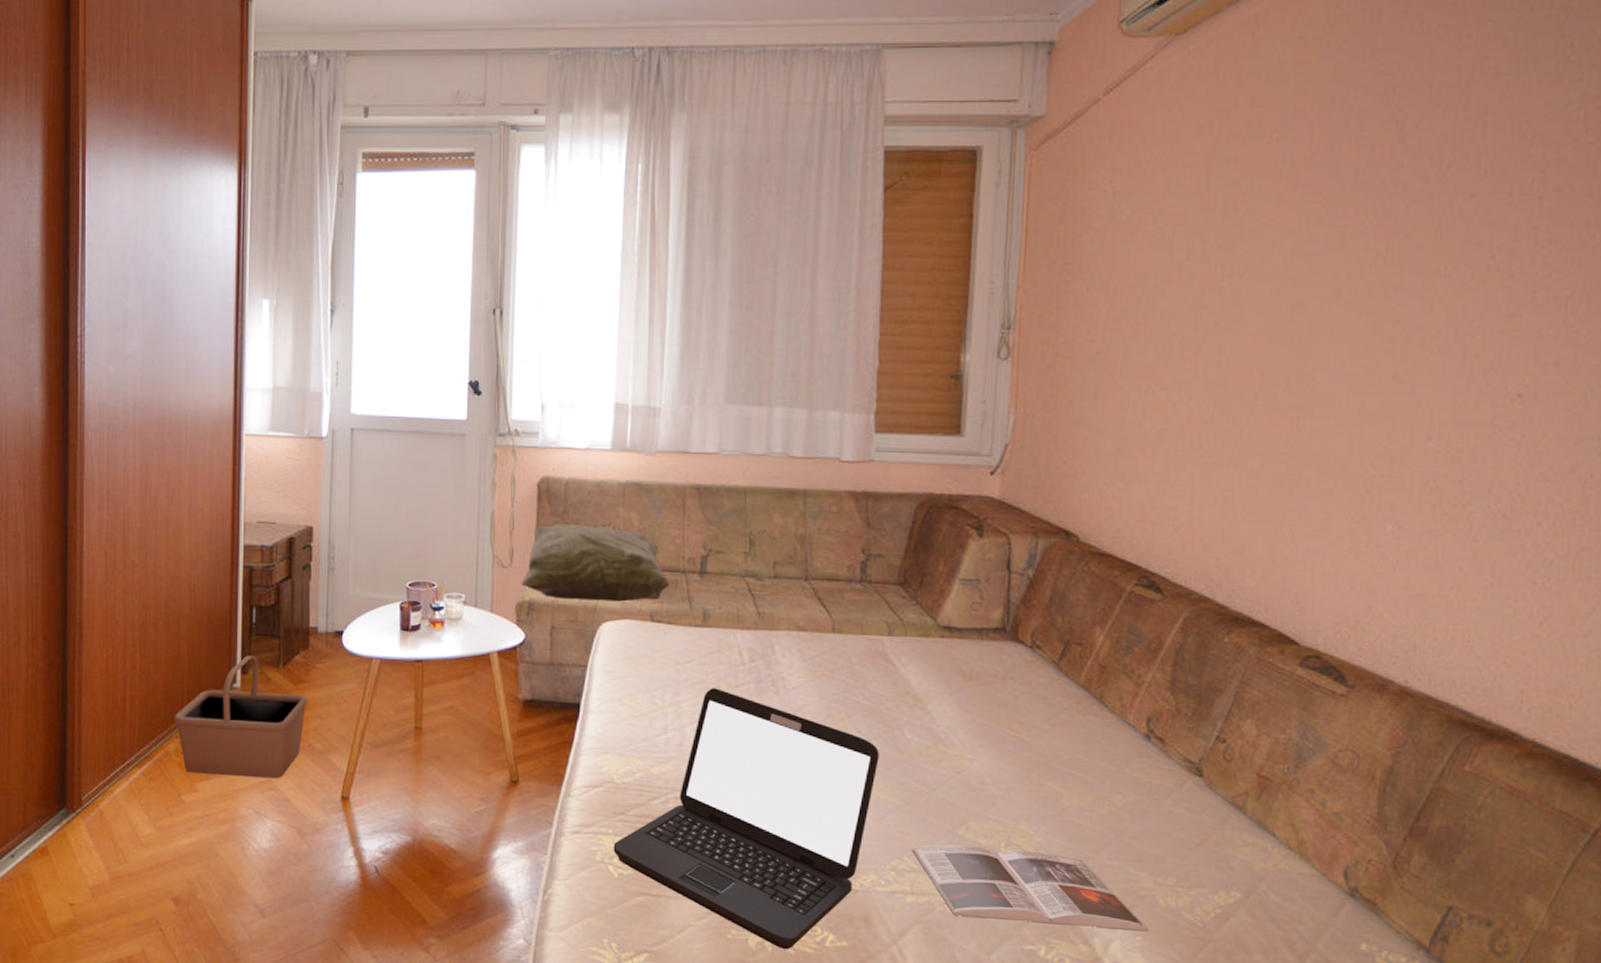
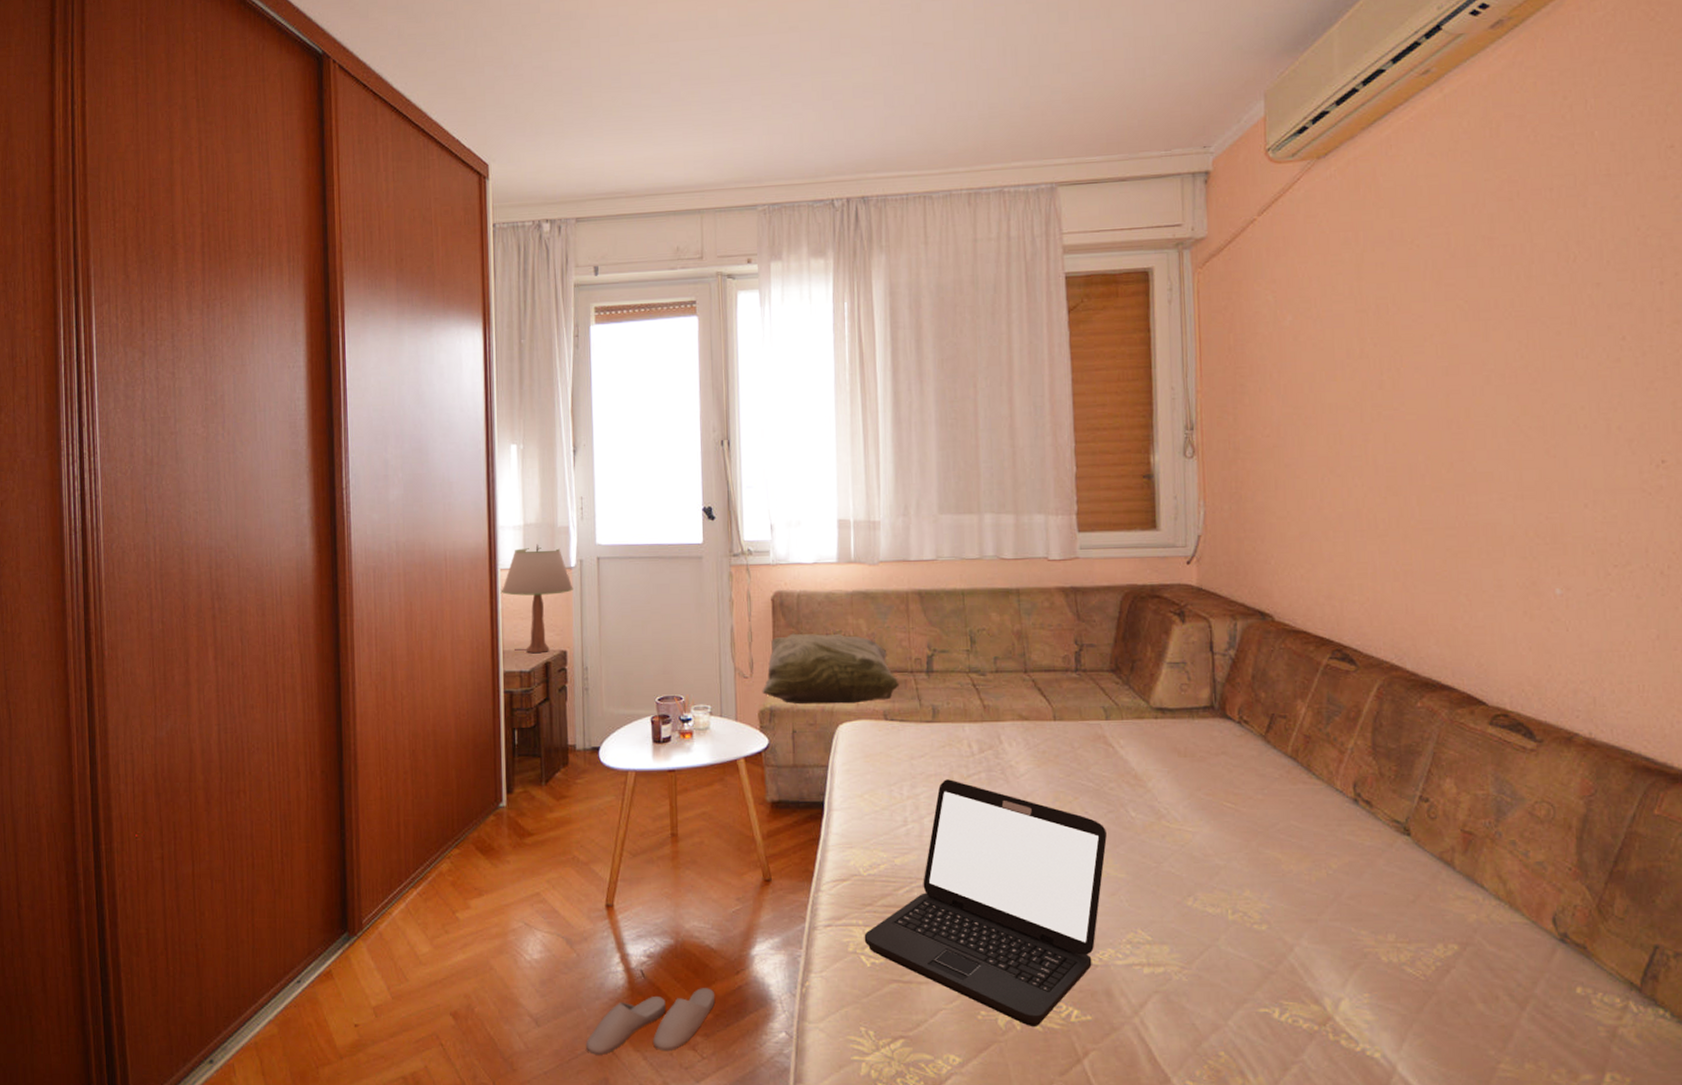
basket: present [175,655,307,779] -> none [446,775,569,892]
table lamp: none [246,410,324,528] -> present [502,544,573,654]
slippers: none [312,888,452,950] -> present [585,988,716,1055]
magazine: present [911,844,1150,932] -> none [1144,915,1376,988]

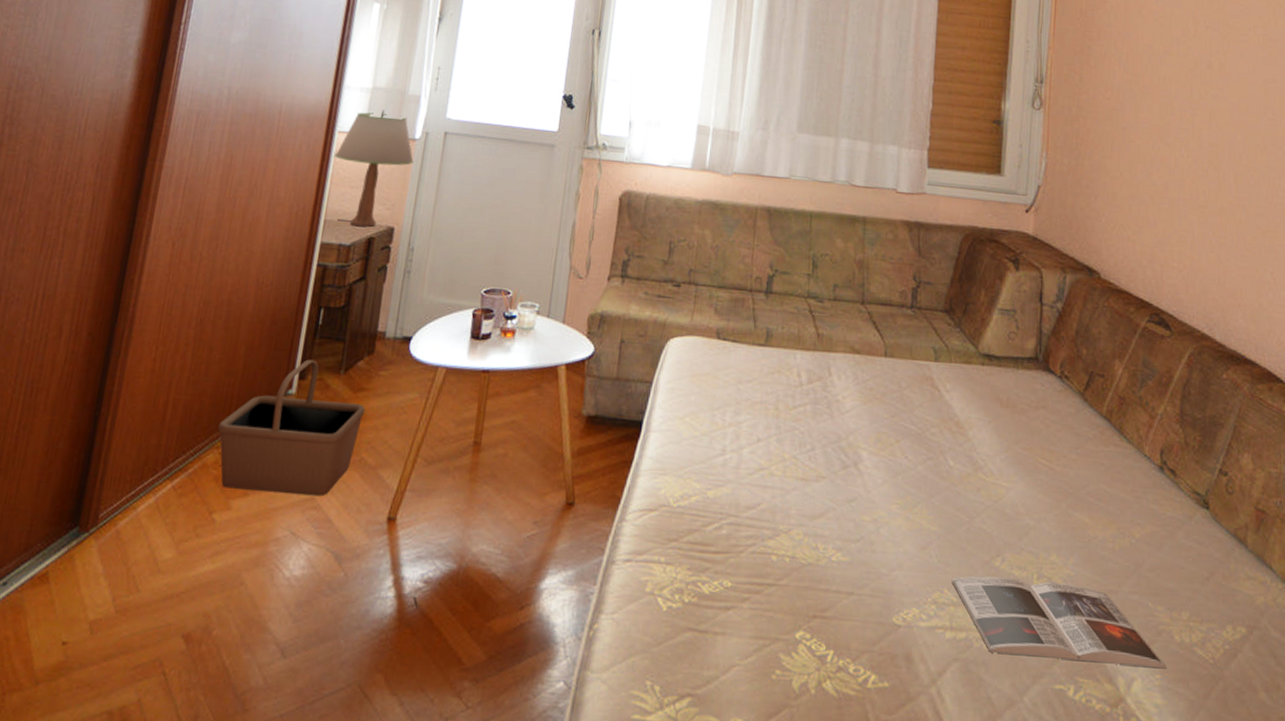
basket: none [446,775,569,892] -> present [218,359,365,497]
slippers: present [585,988,716,1055] -> none [334,623,493,697]
cushion: present [762,633,899,705] -> none [595,236,736,318]
laptop: present [864,779,1107,1027] -> none [663,408,924,692]
magazine: none [1144,915,1376,988] -> present [951,576,1167,669]

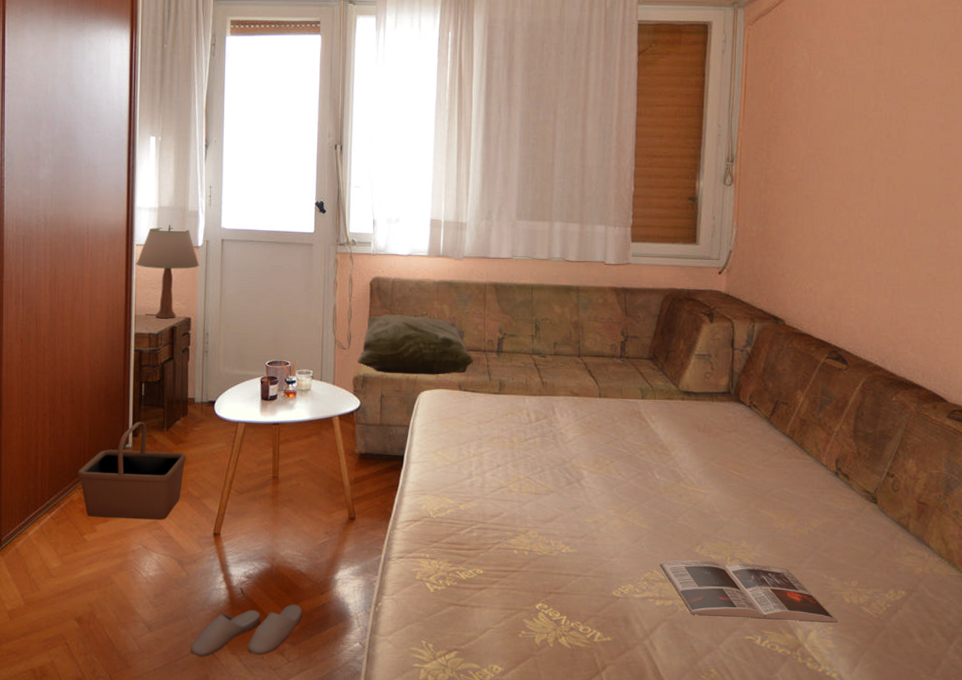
slippers: none [334,623,493,697] -> present [190,604,303,656]
cushion: none [595,236,736,318] -> present [357,313,473,375]

